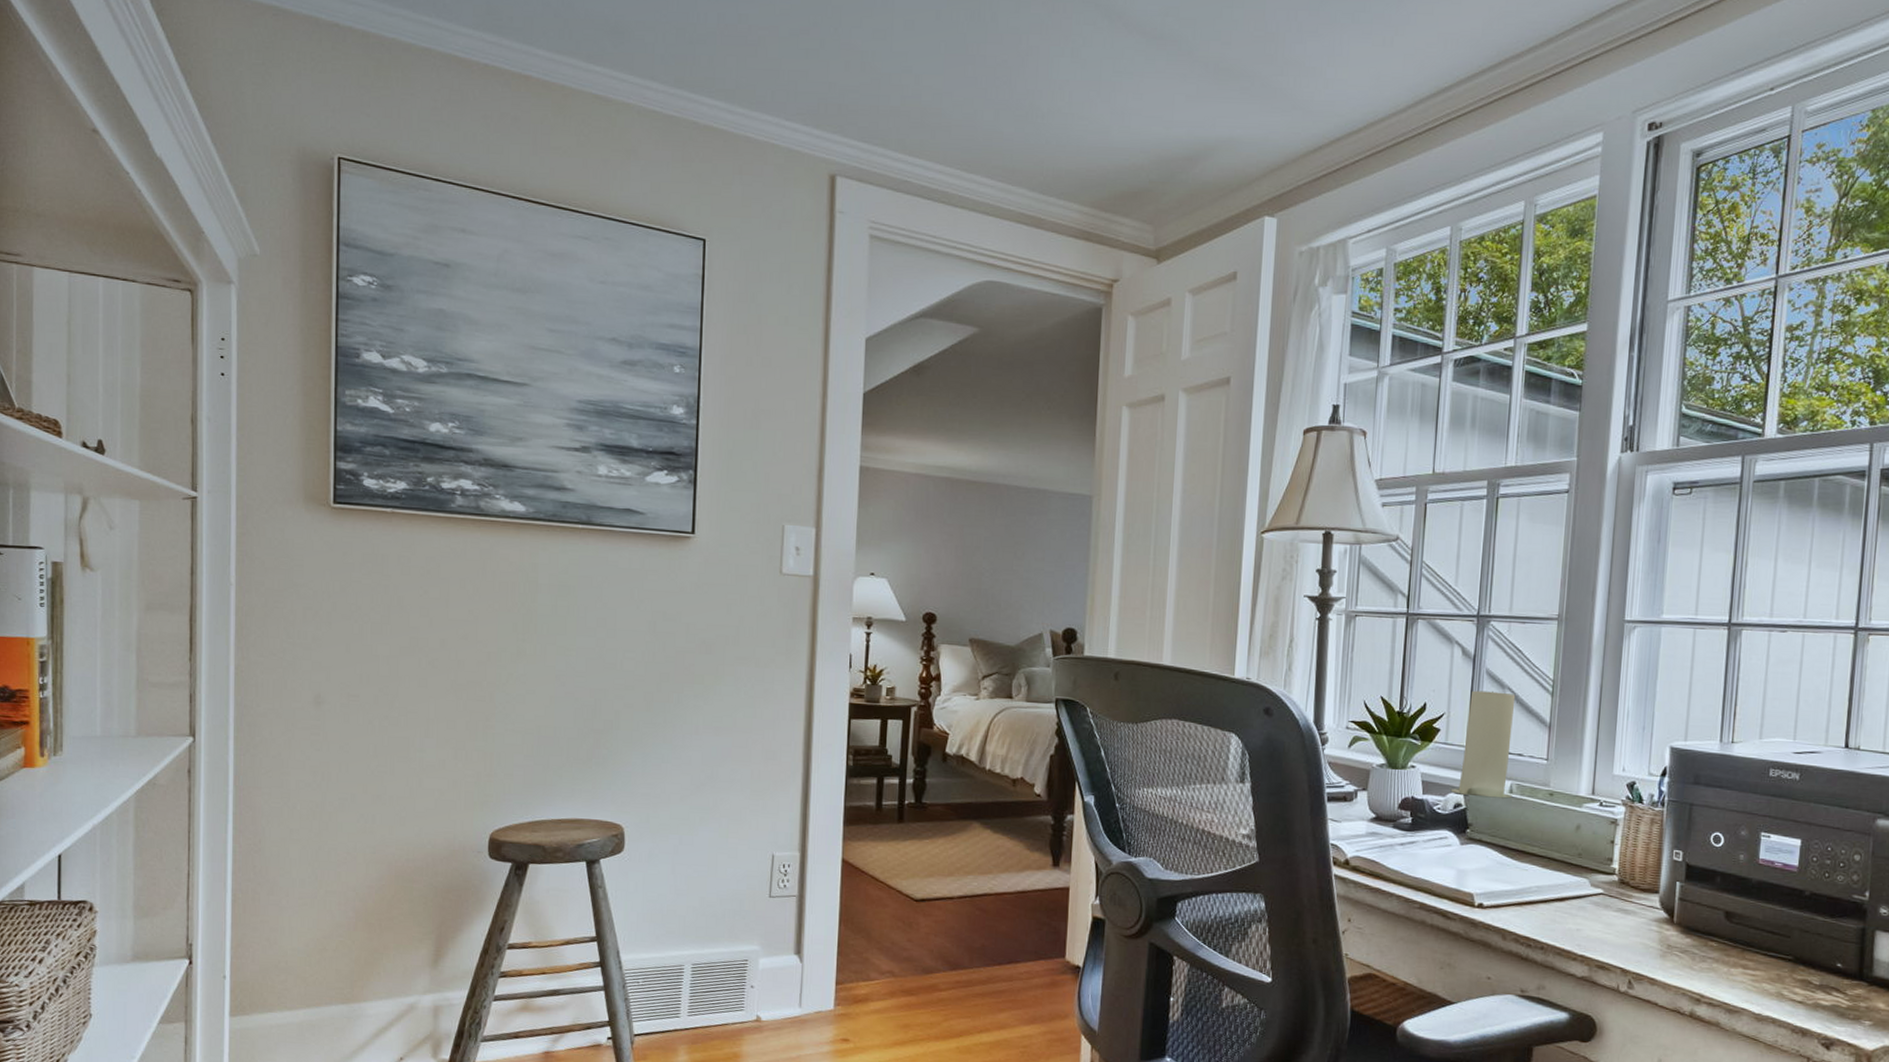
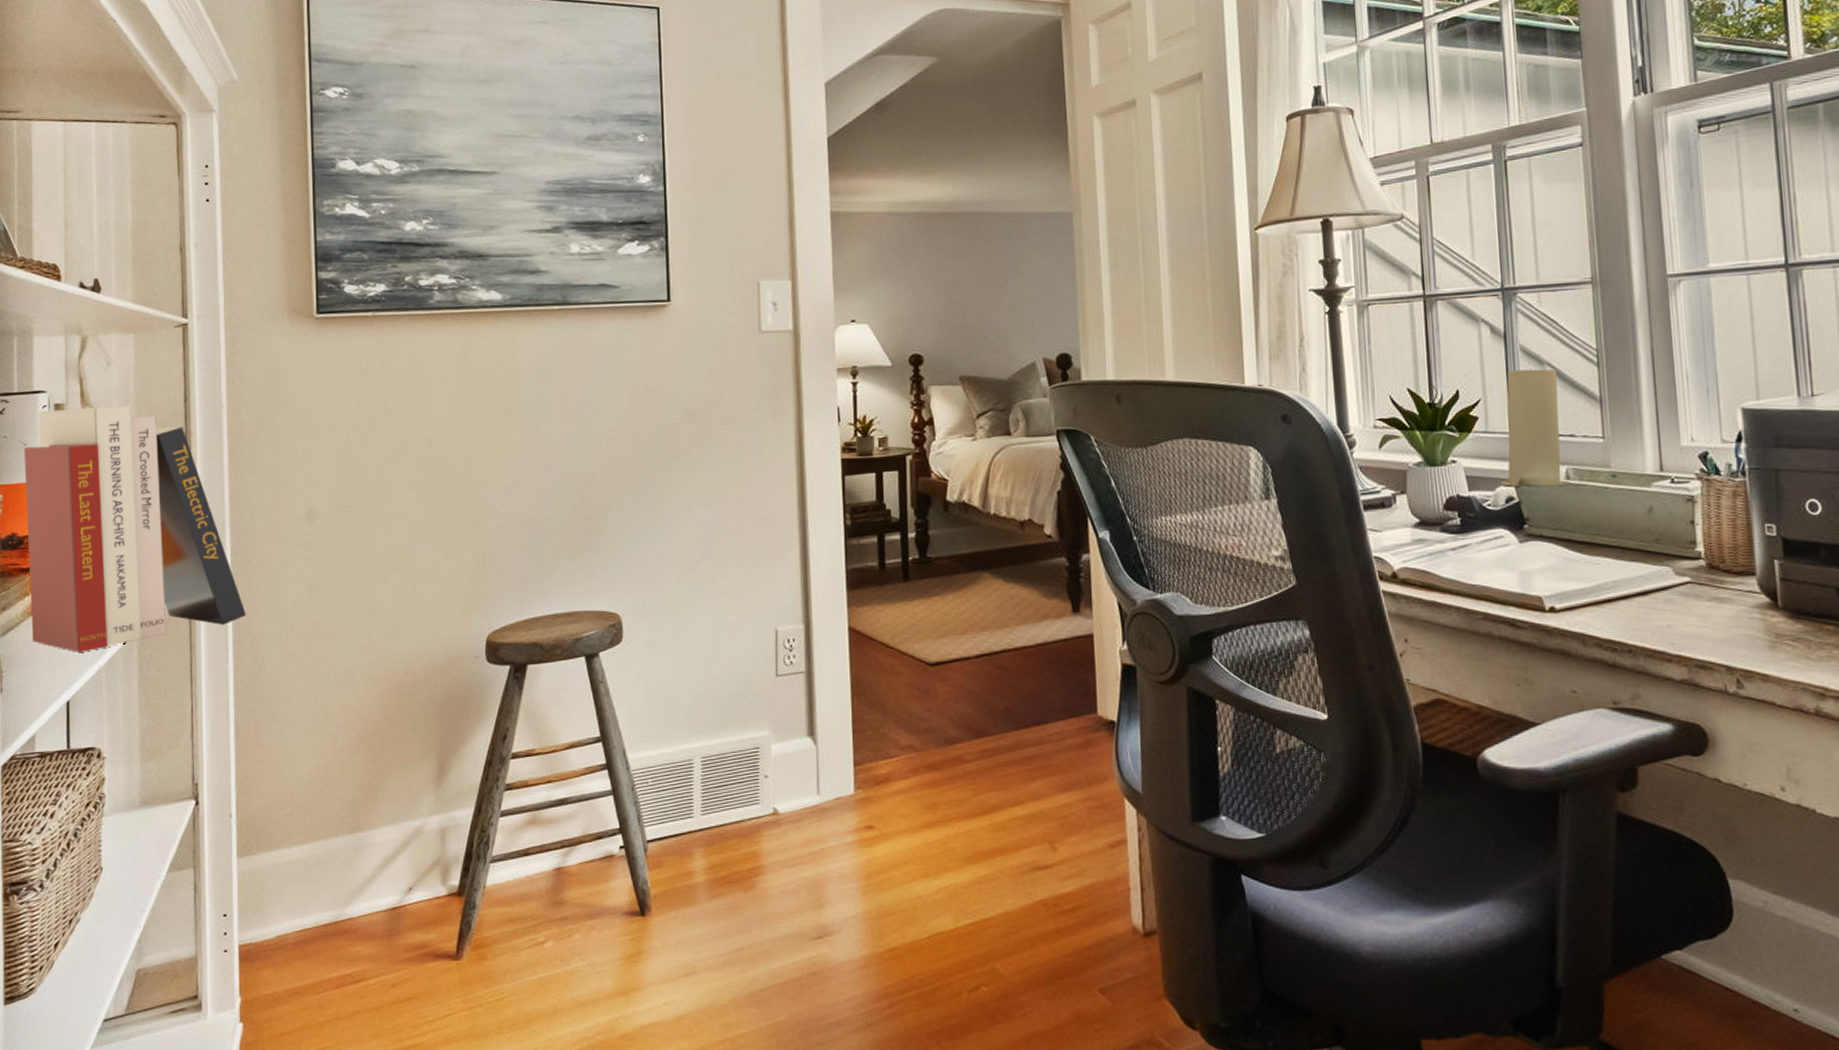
books: none [18,567,249,809] -> present [24,406,247,652]

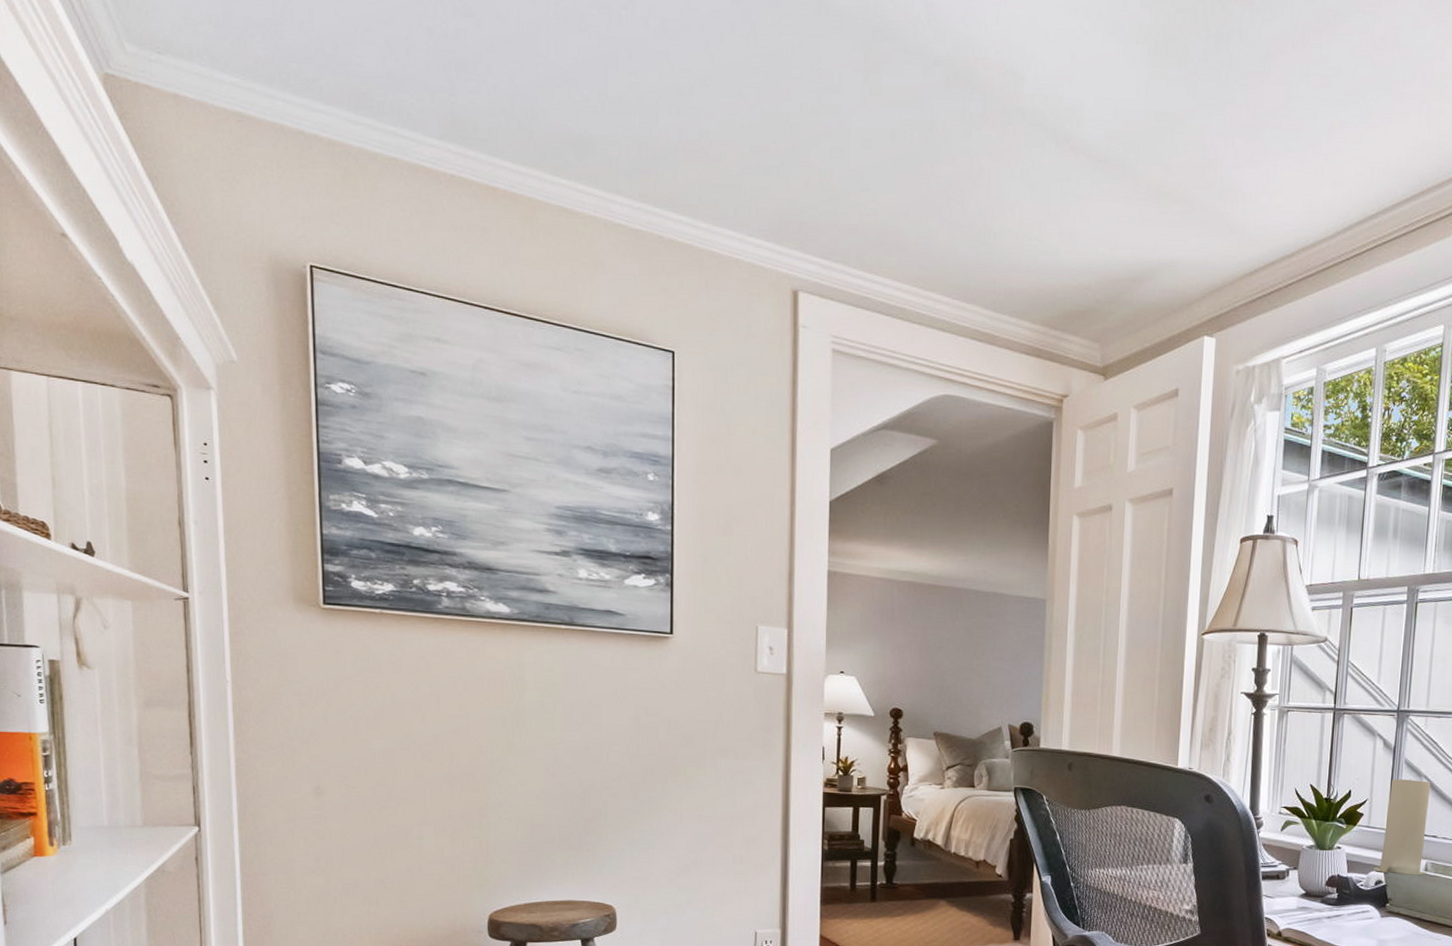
books: present [24,406,247,652] -> none [18,664,255,895]

